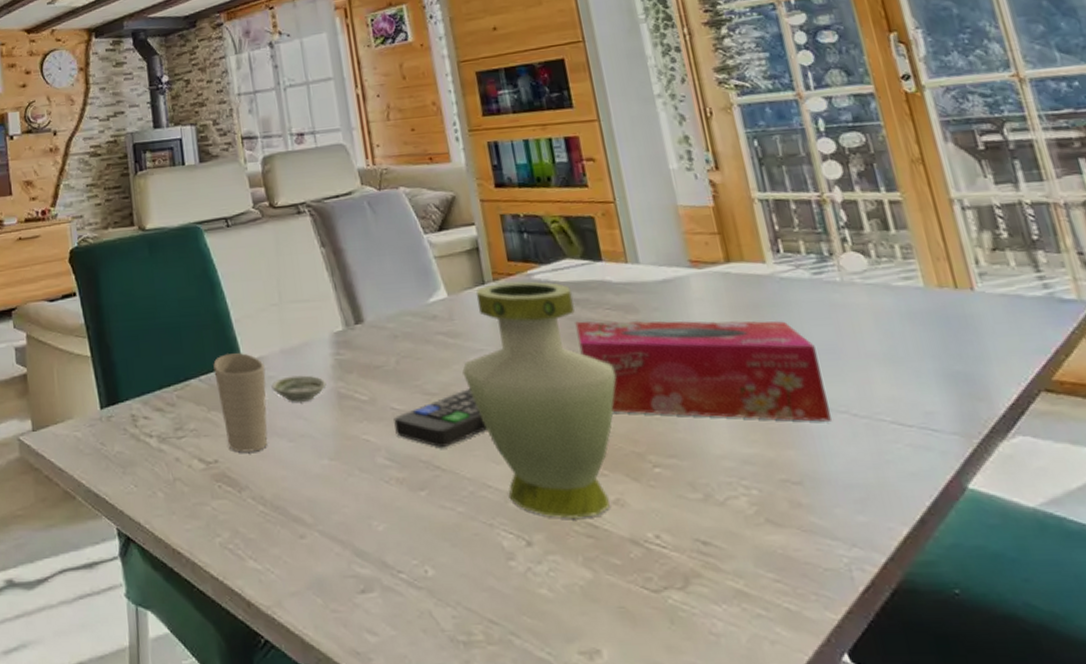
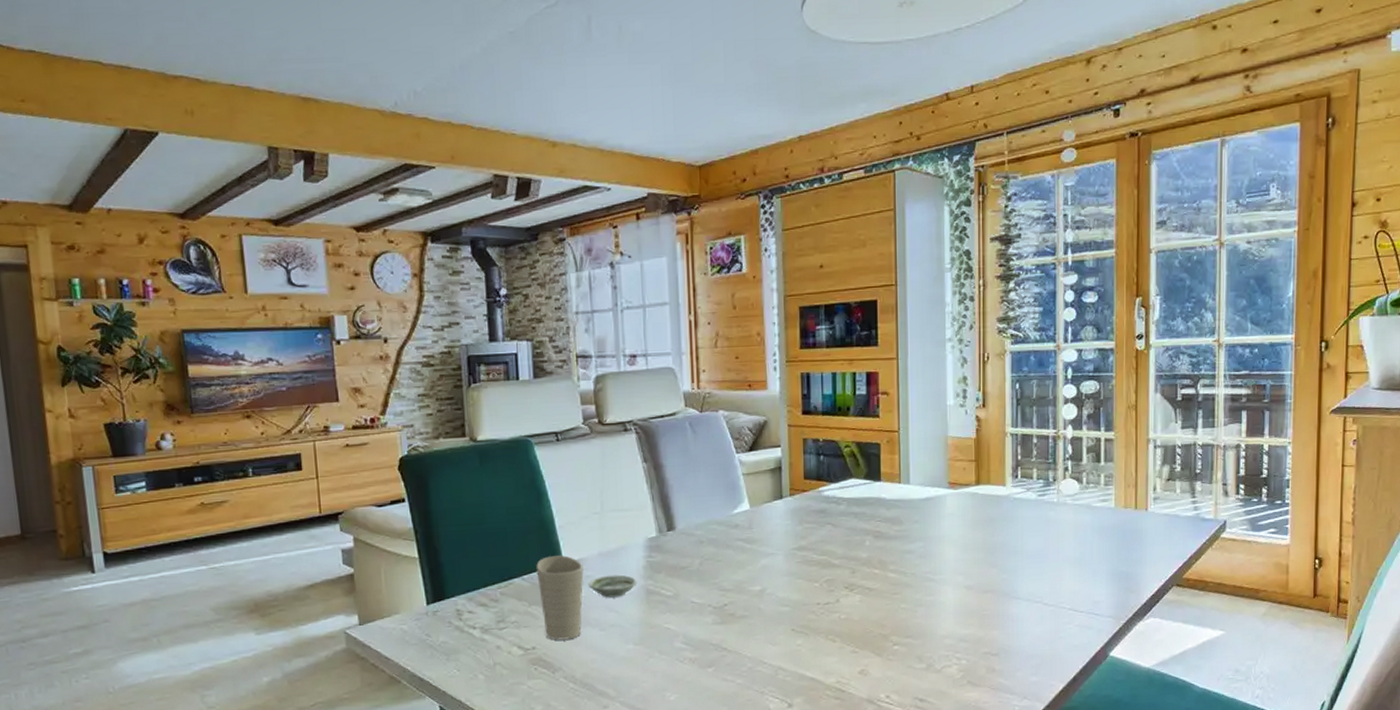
remote control: present [394,389,487,447] -> none [693,586,769,633]
vase: present [462,281,617,519] -> none [755,496,877,686]
tissue box: present [575,320,831,422] -> none [851,530,1028,609]

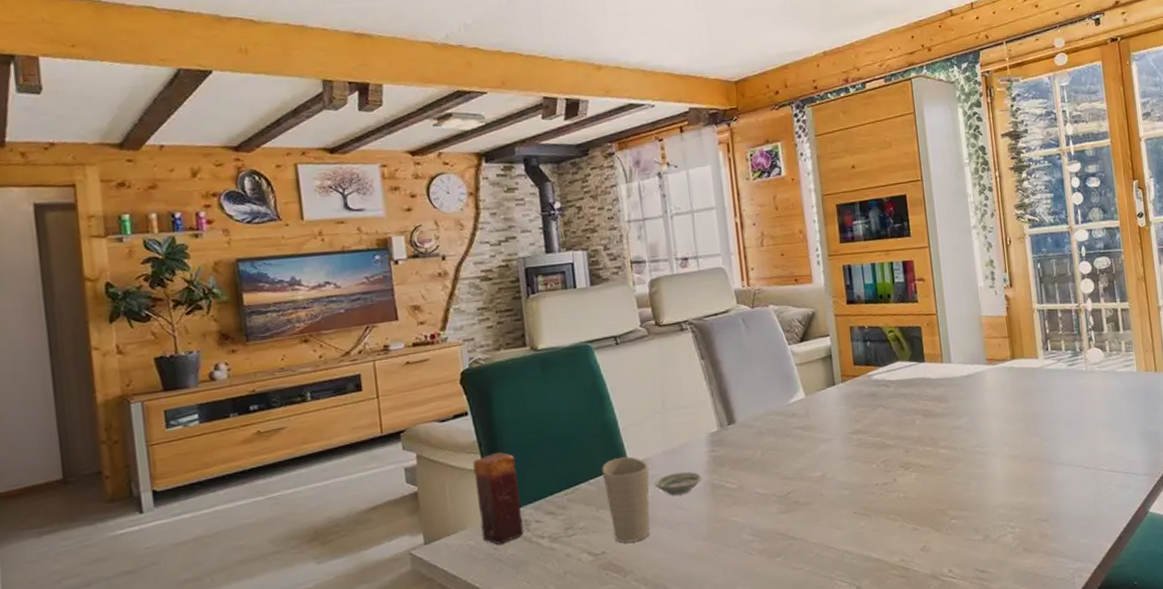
candle: none [407,540,456,631] -> present [472,452,524,545]

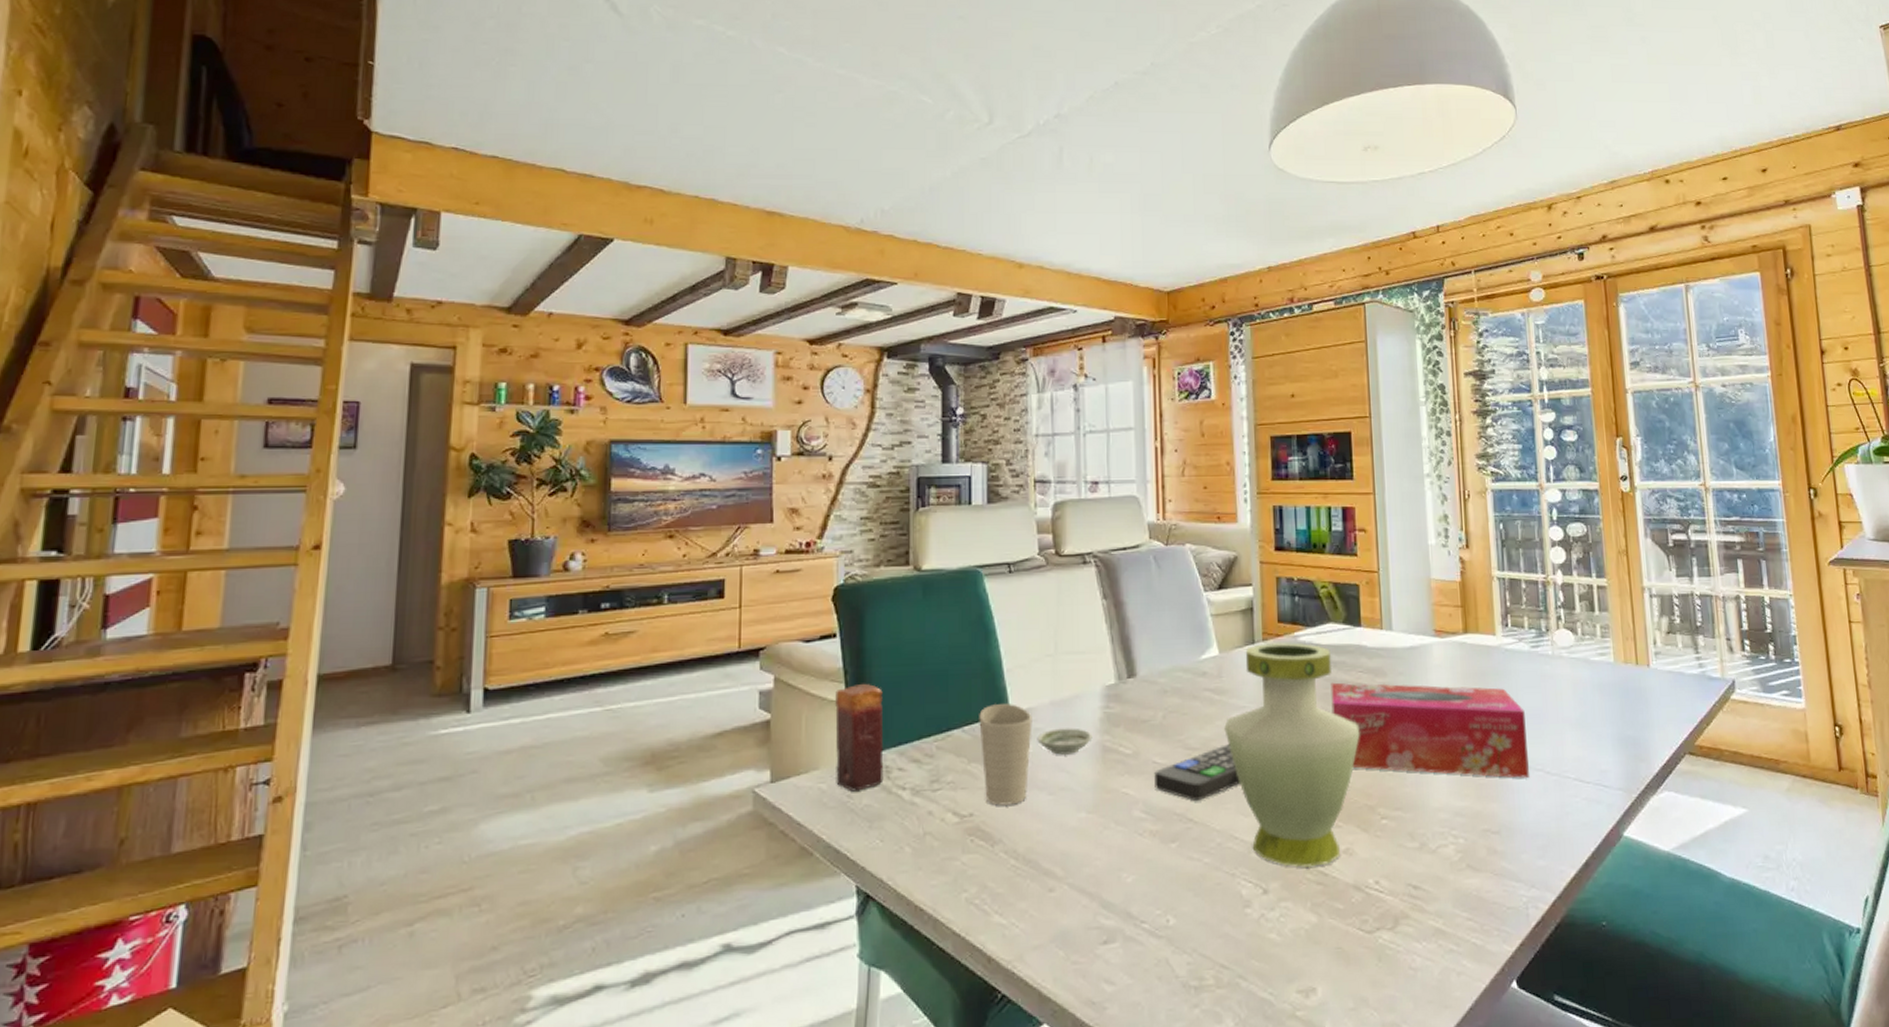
remote control: none [757,471,831,521] -> present [1154,744,1240,800]
vase: none [814,381,929,566] -> present [1224,642,1360,868]
tissue box: none [902,402,1071,481] -> present [1330,682,1529,778]

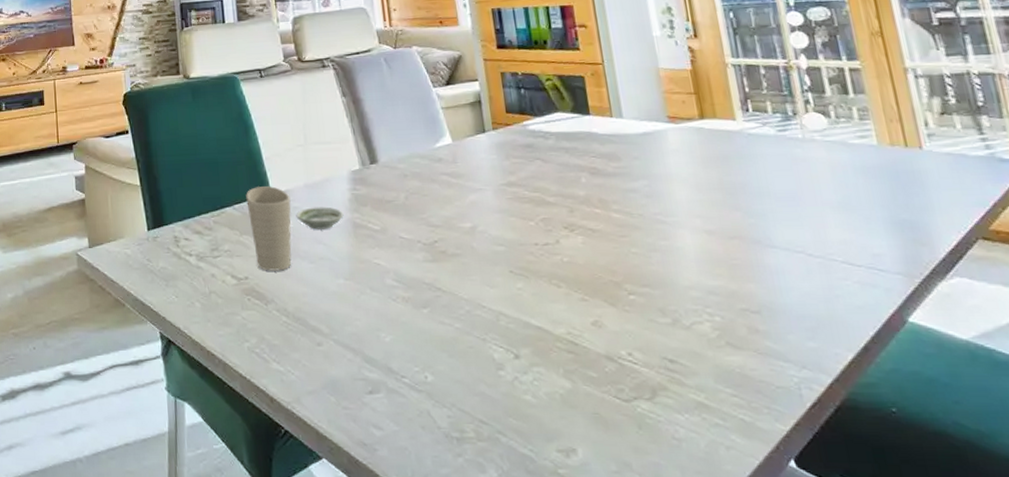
candle: present [834,683,884,792] -> none [131,169,174,256]
remote control: present [1154,744,1240,800] -> none [402,222,483,272]
vase: present [1224,642,1360,868] -> none [463,130,599,336]
tissue box: present [1330,682,1529,778] -> none [564,166,789,260]

